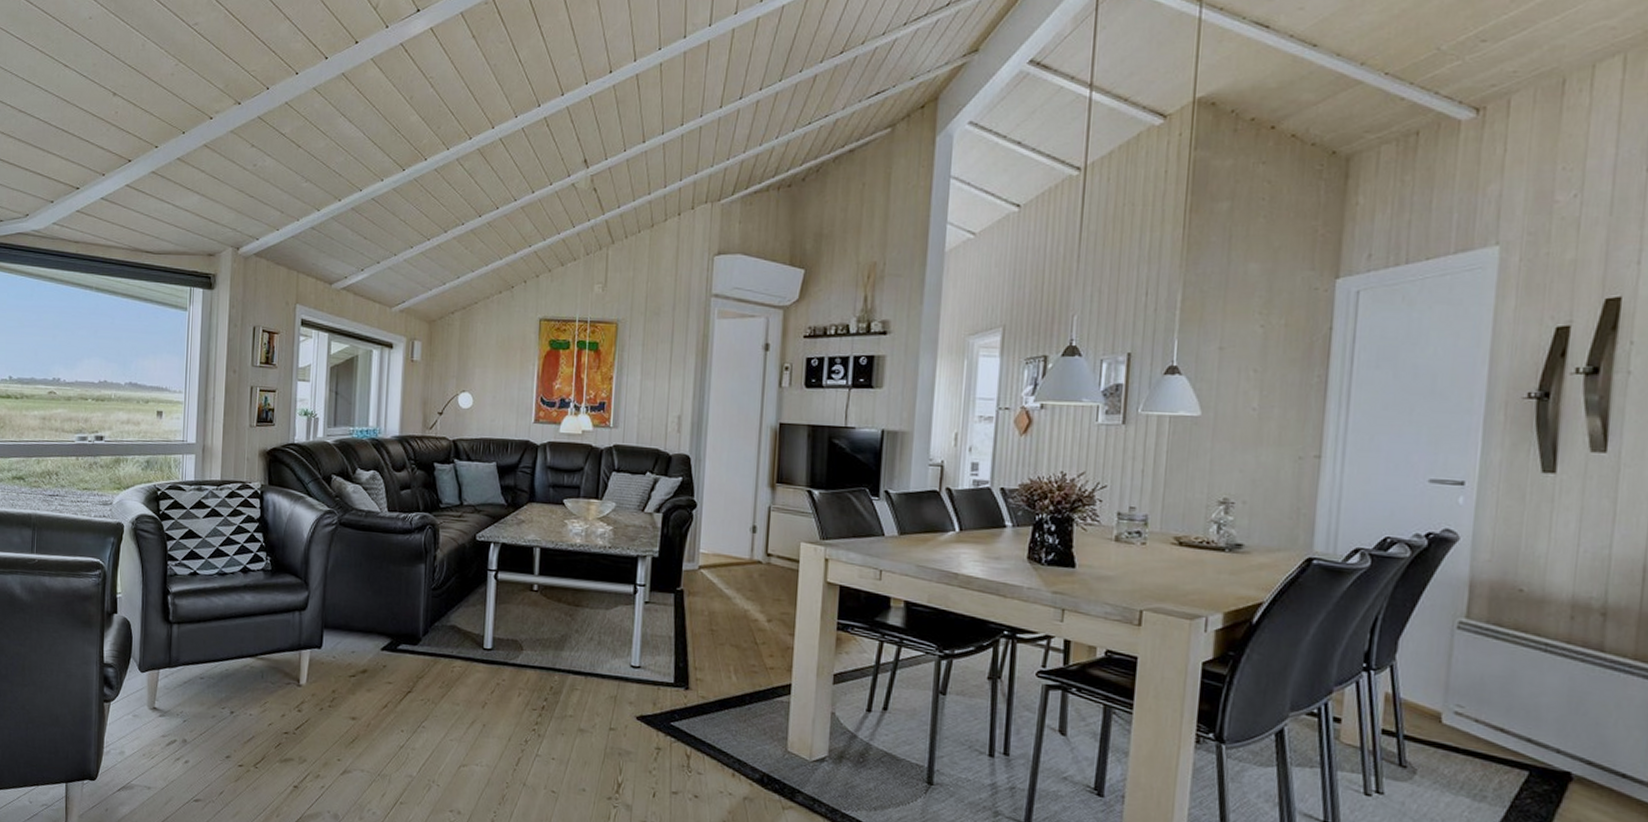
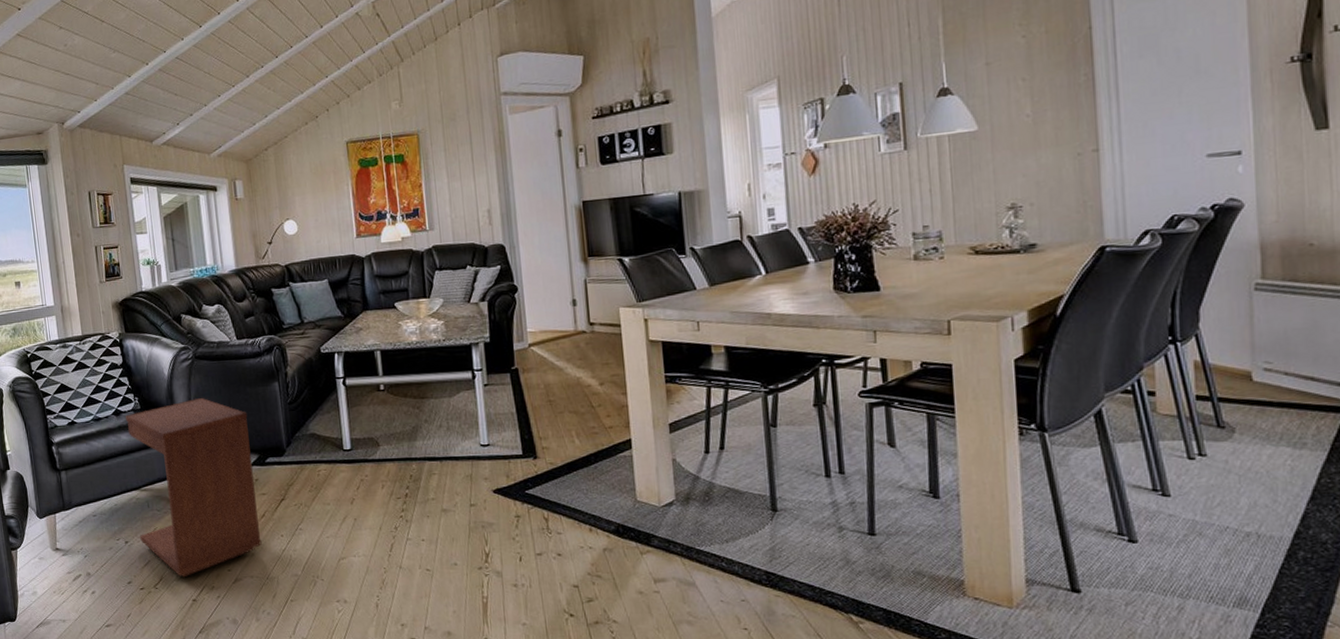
side table: none [247,567,386,761] -> present [126,397,262,578]

